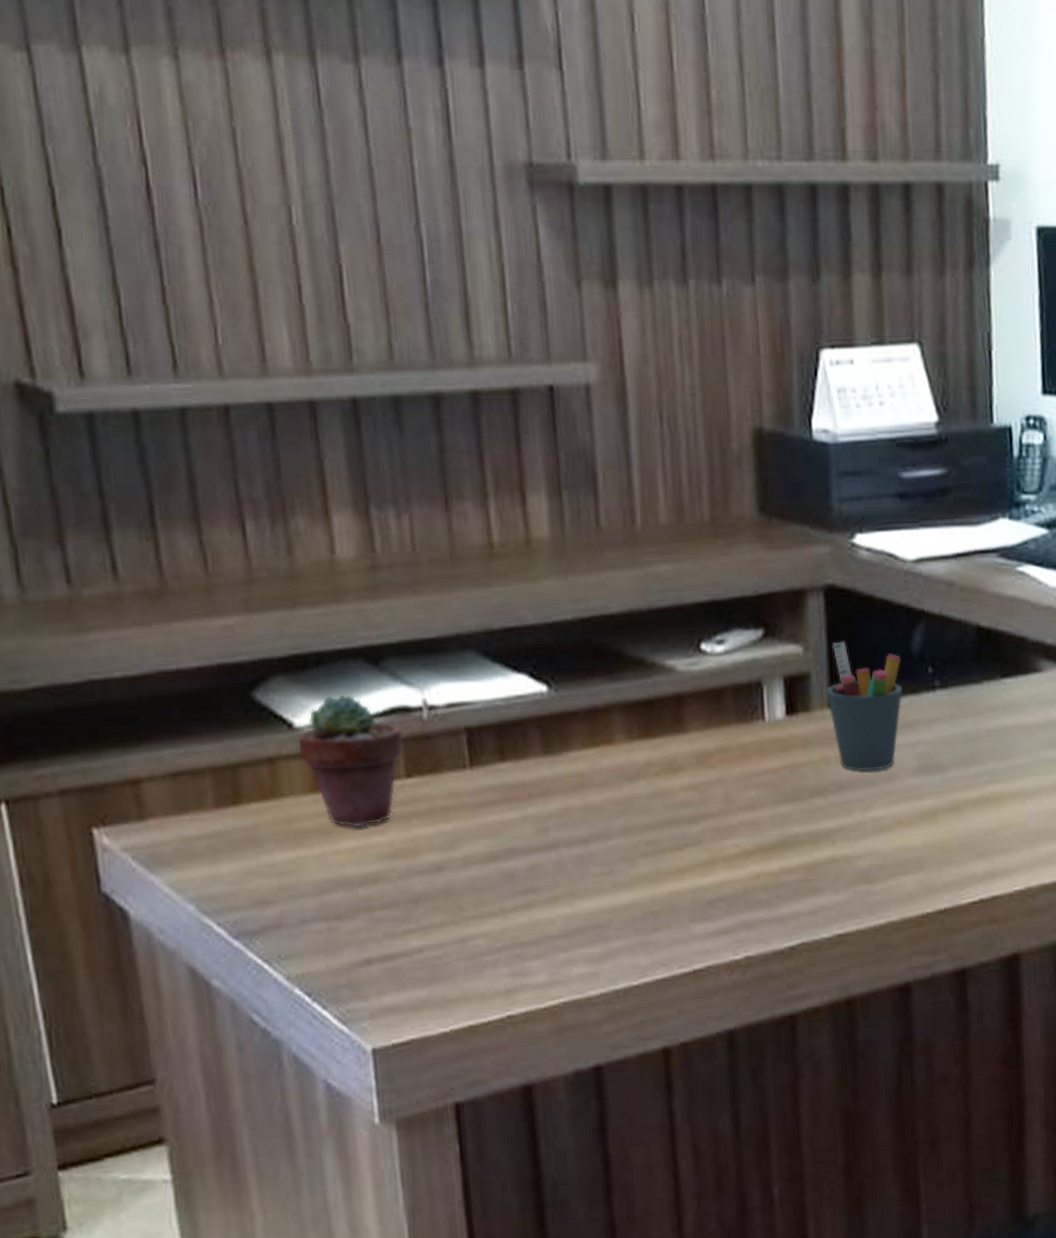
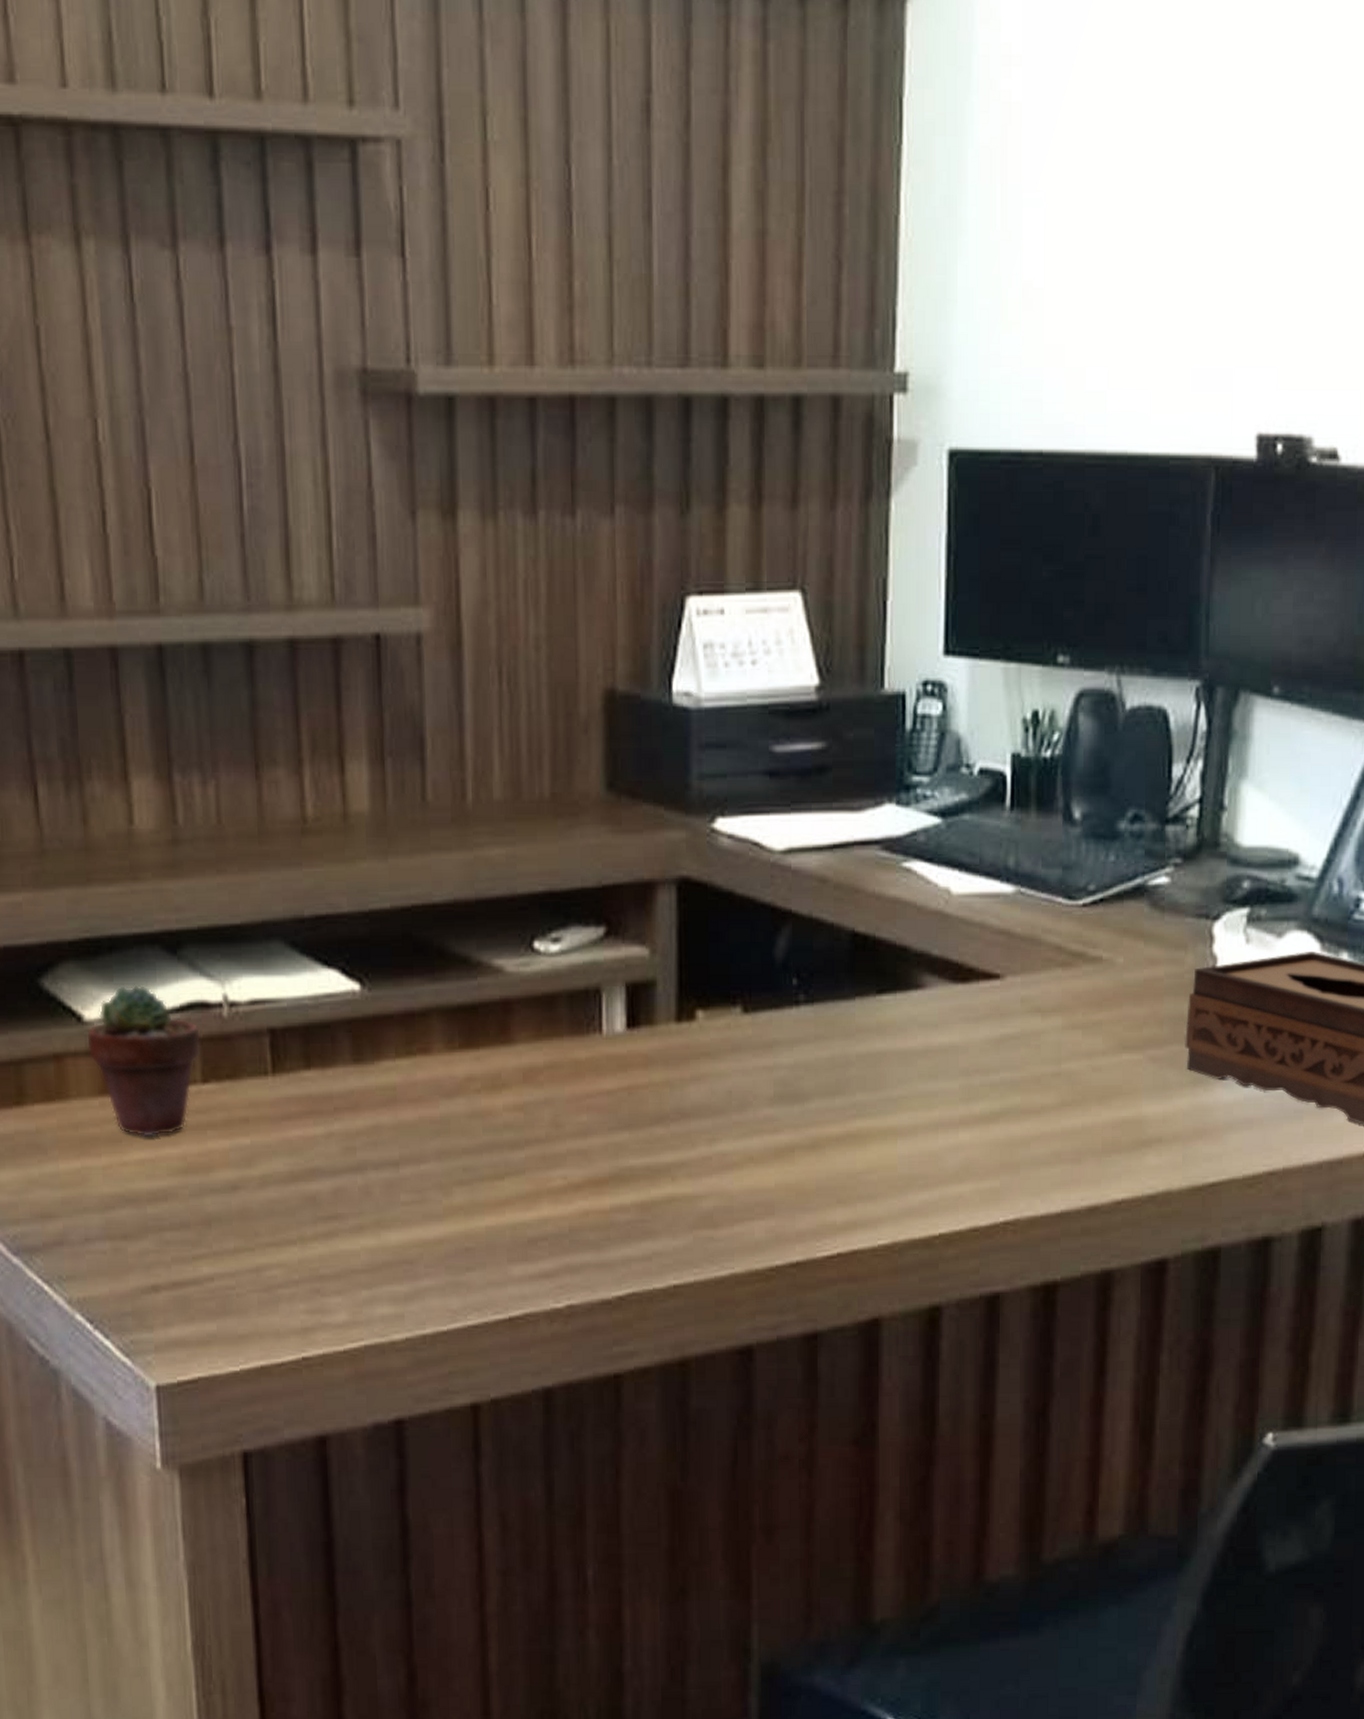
pen holder: present [825,641,903,771] -> none [673,944,762,1098]

